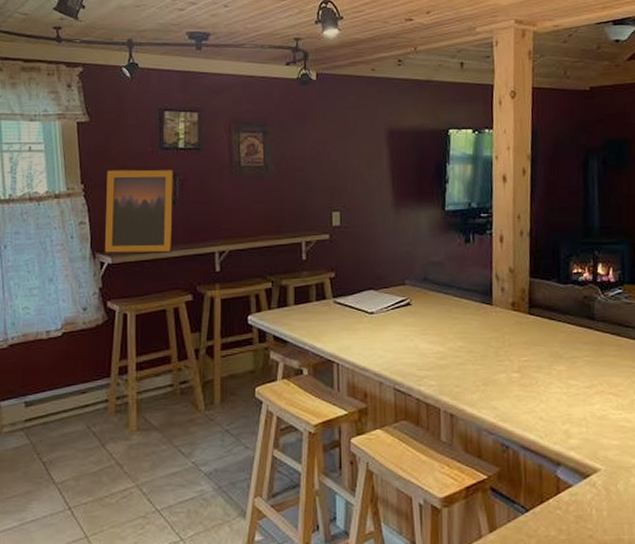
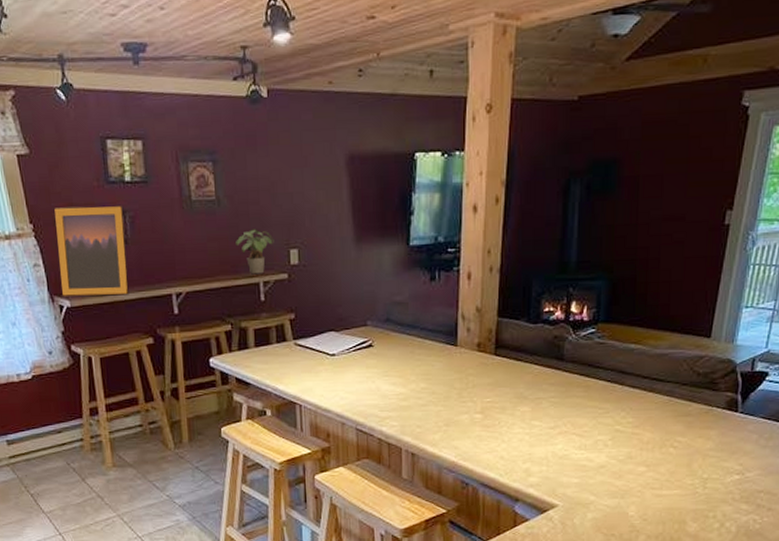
potted plant: none [281,193,318,235] -> present [236,229,274,275]

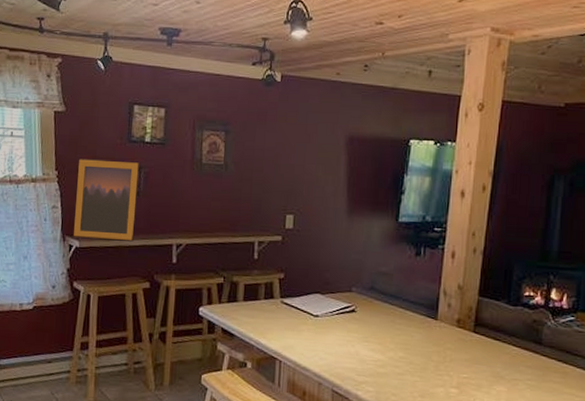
potted plant: present [236,229,274,275] -> none [237,193,273,234]

